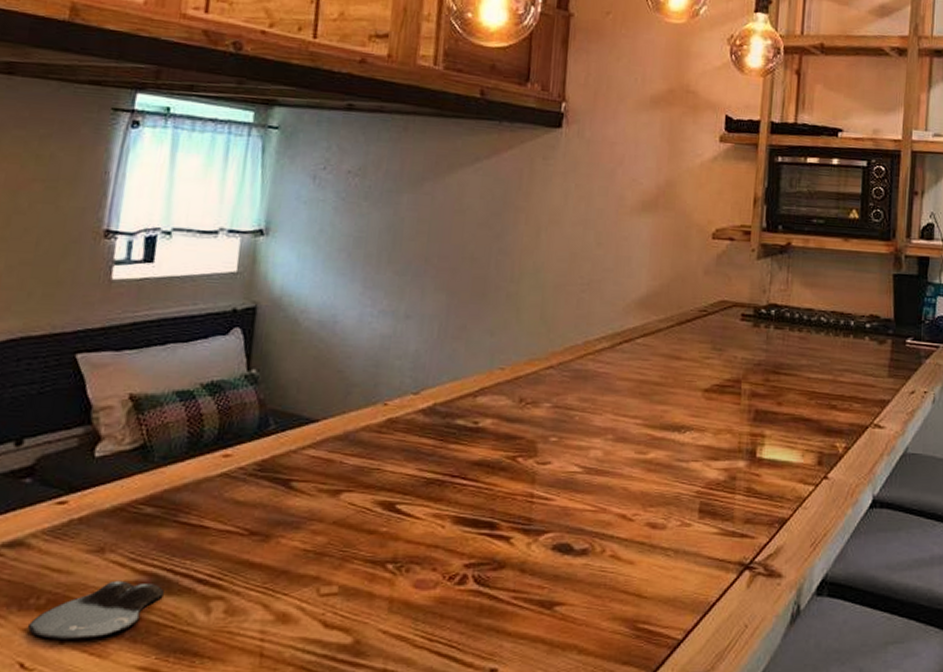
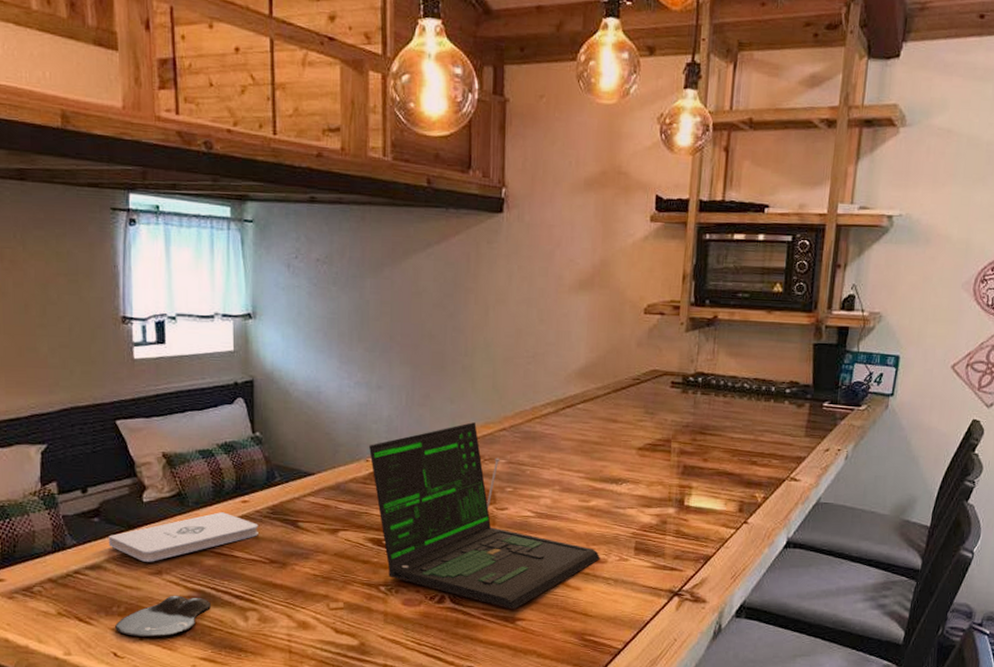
notepad: none [39,469,240,536] -> present [108,512,258,562]
laptop: none [388,359,658,591] -> present [369,422,600,610]

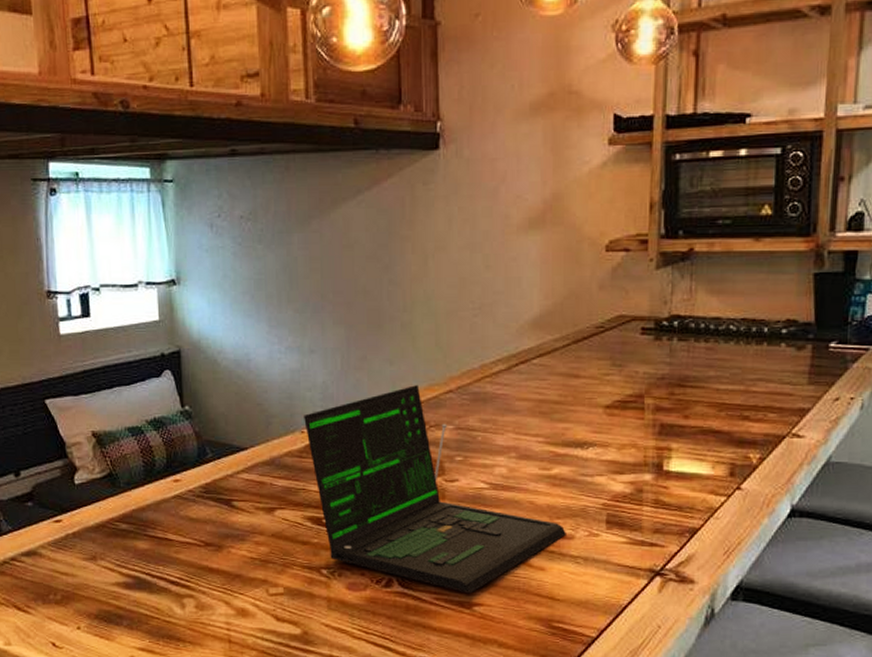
notepad: present [108,512,258,562] -> none [42,493,192,547]
computer mouse: present [115,595,211,638] -> none [53,581,147,627]

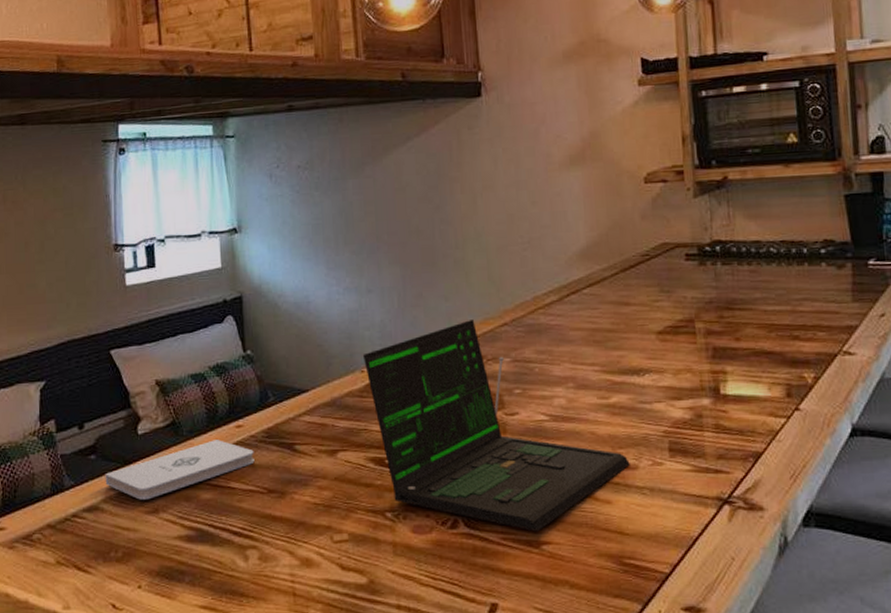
notepad: none [42,493,192,547] -> present [105,440,255,500]

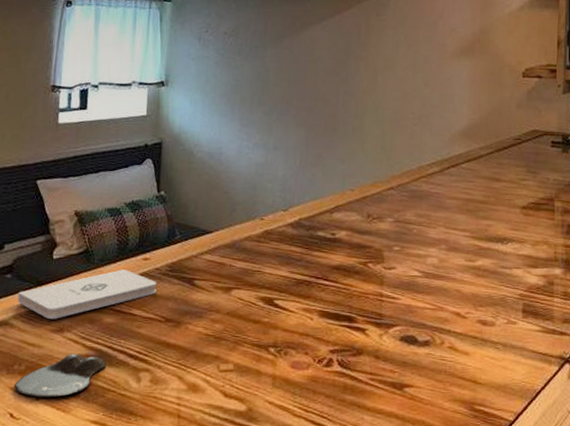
computer mouse: none [113,535,209,586] -> present [14,353,106,399]
laptop: present [363,320,630,532] -> none [264,182,488,375]

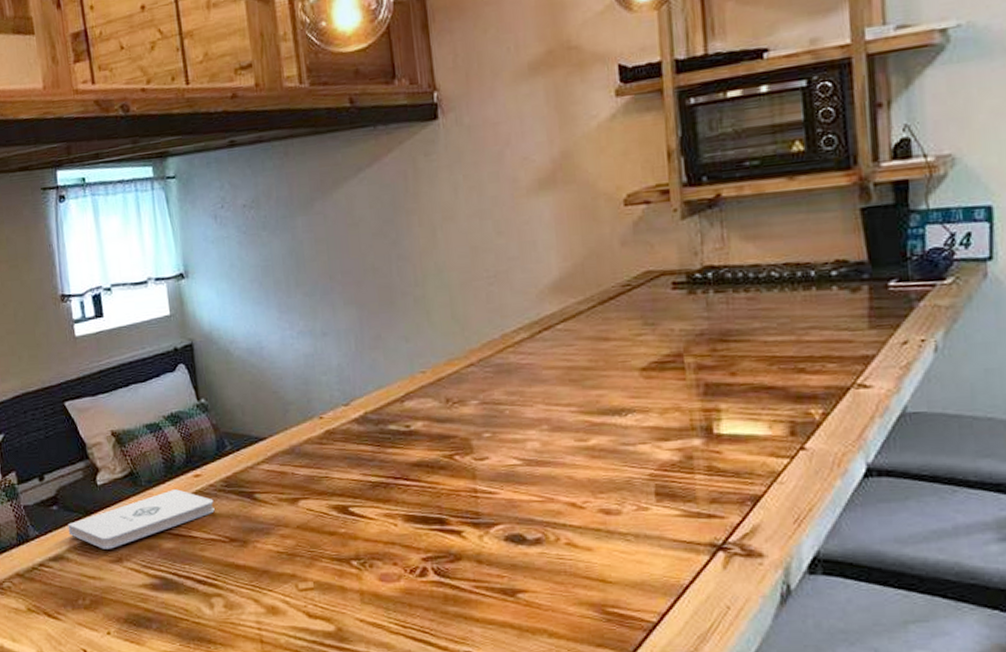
computer mouse: present [14,353,106,399] -> none [82,583,174,632]

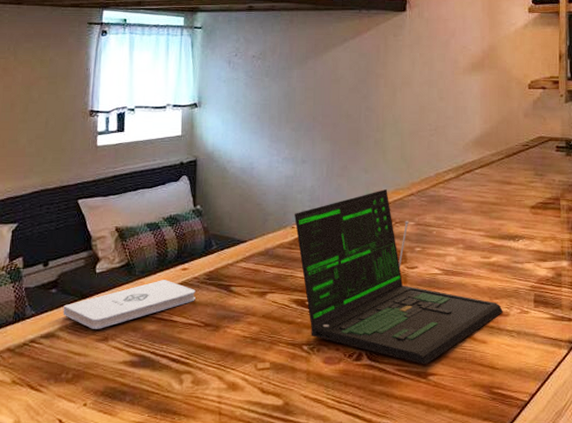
laptop: none [321,361,612,580] -> present [294,189,503,365]

